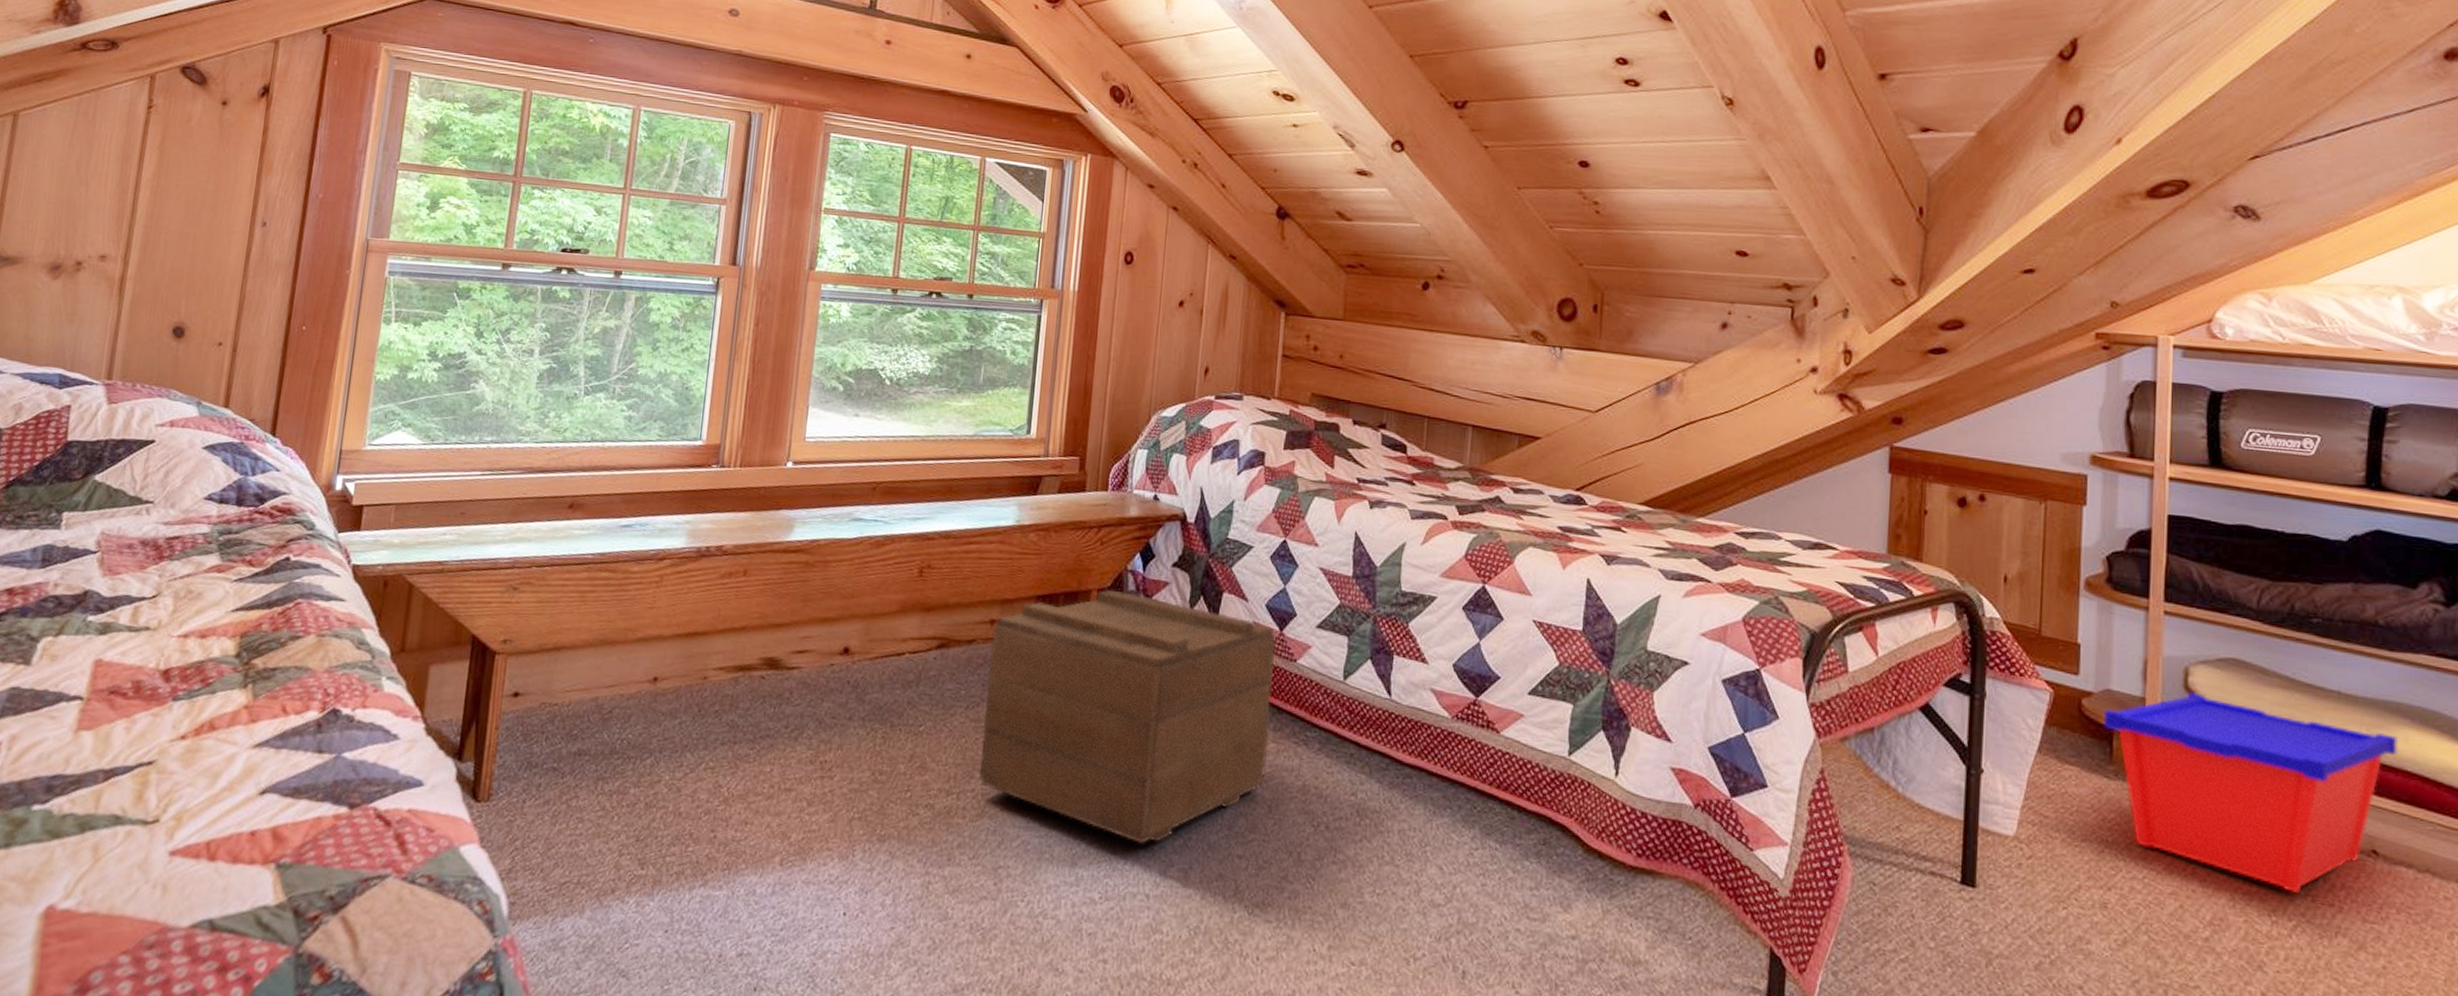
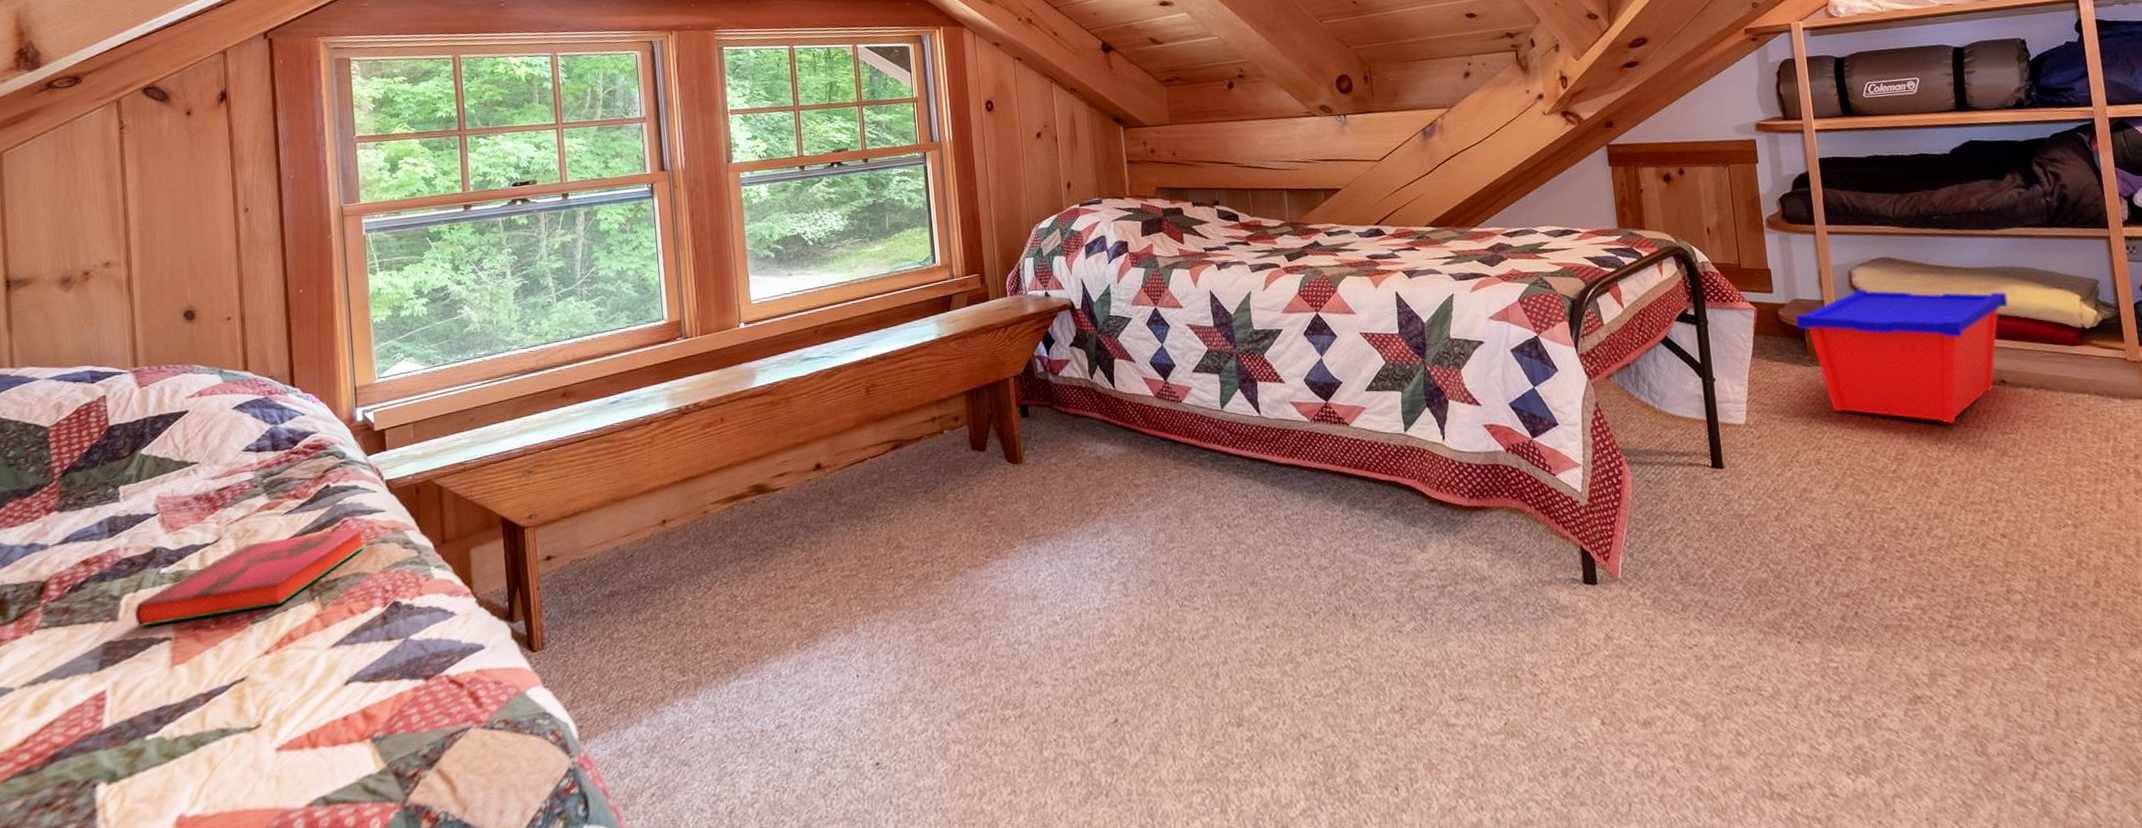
hardback book: none [49,606,320,685] -> present [134,527,367,628]
wooden crate: present [979,589,1276,845] -> none [935,374,1174,571]

